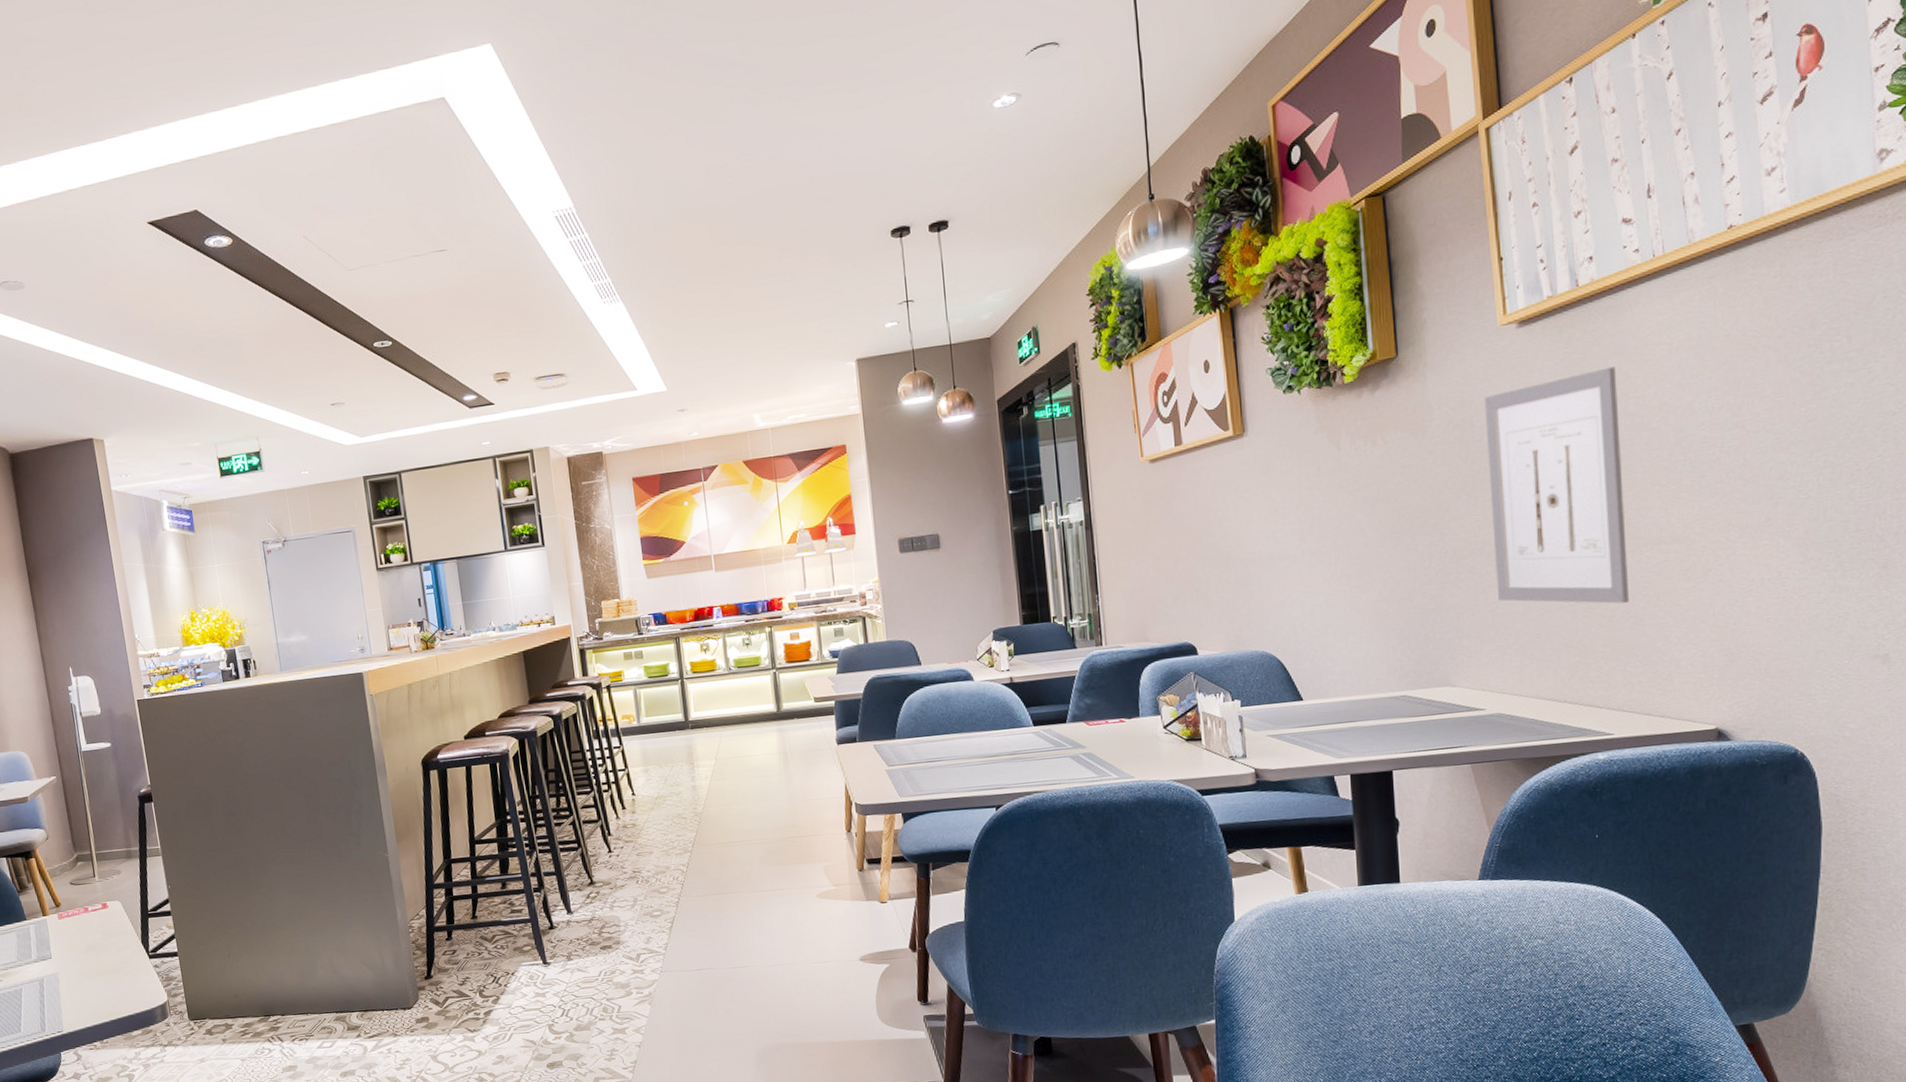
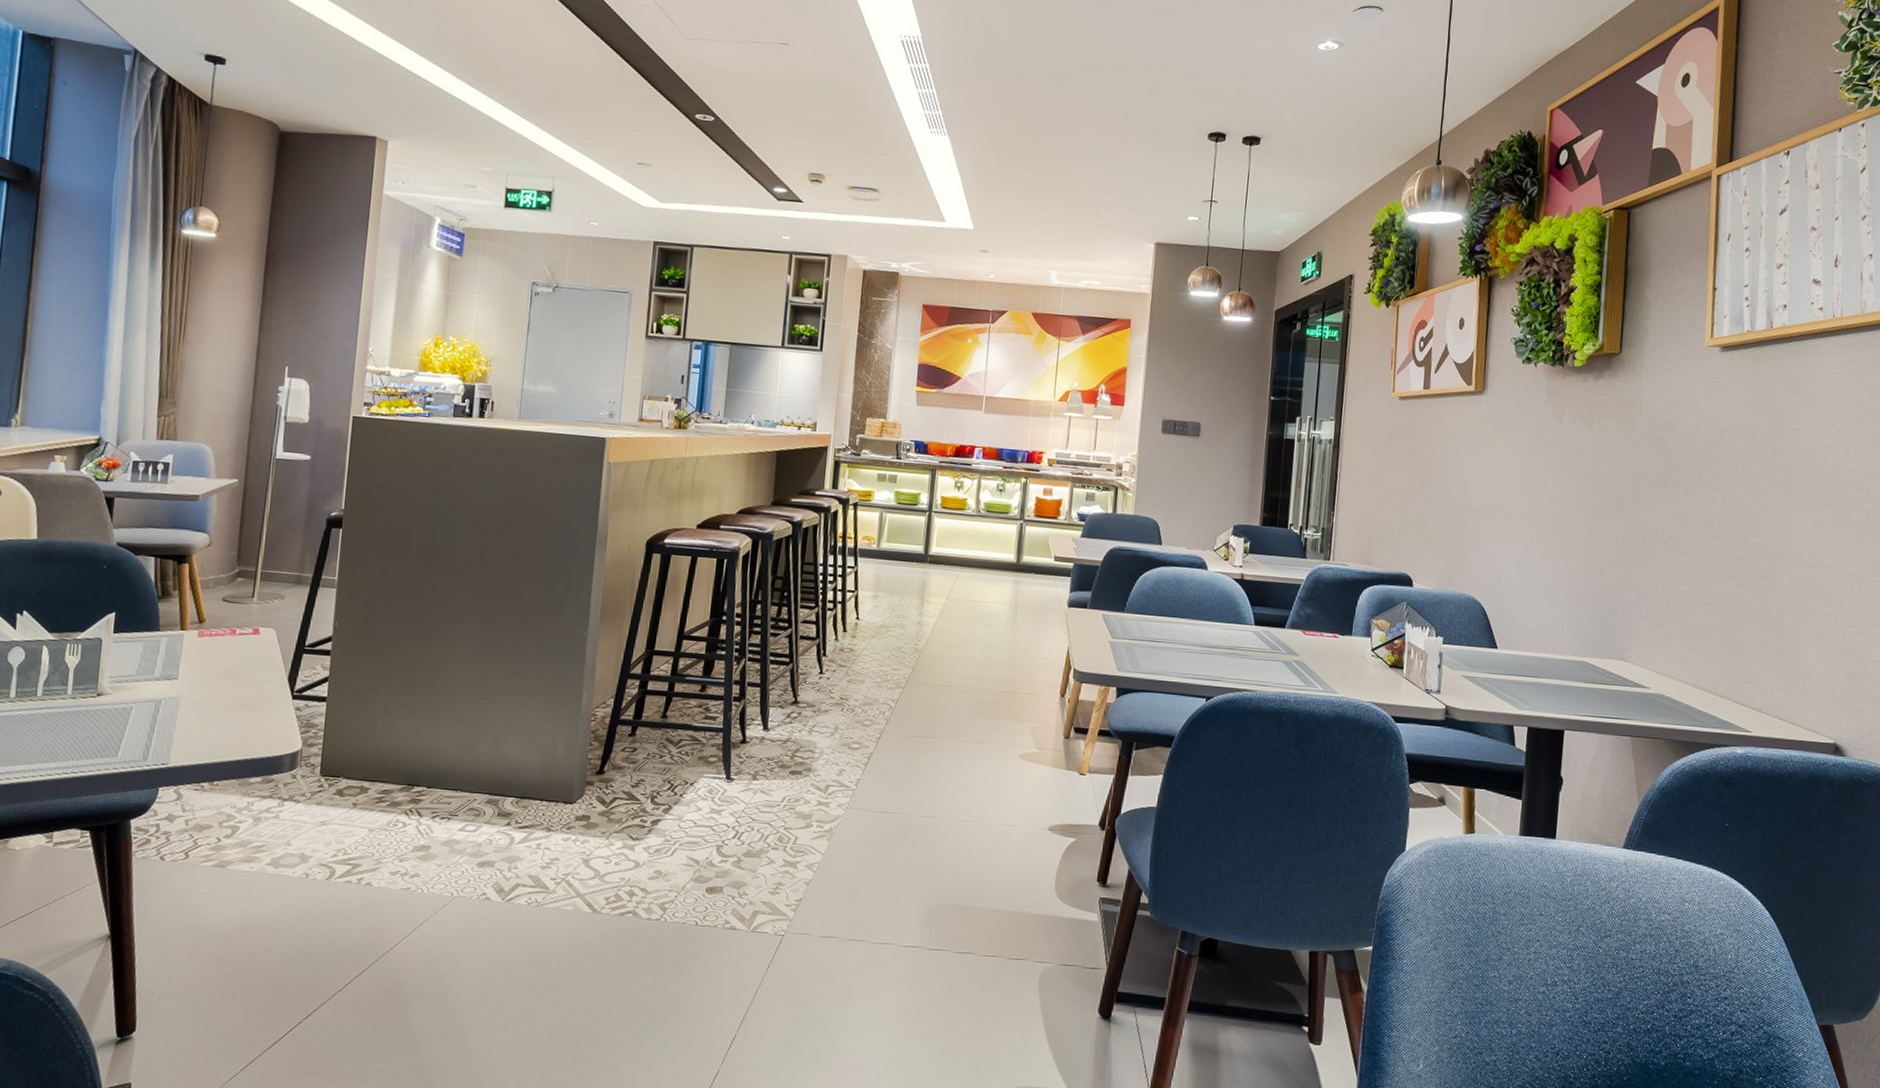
wall art: present [1484,366,1630,604] -> none [1673,403,1793,614]

